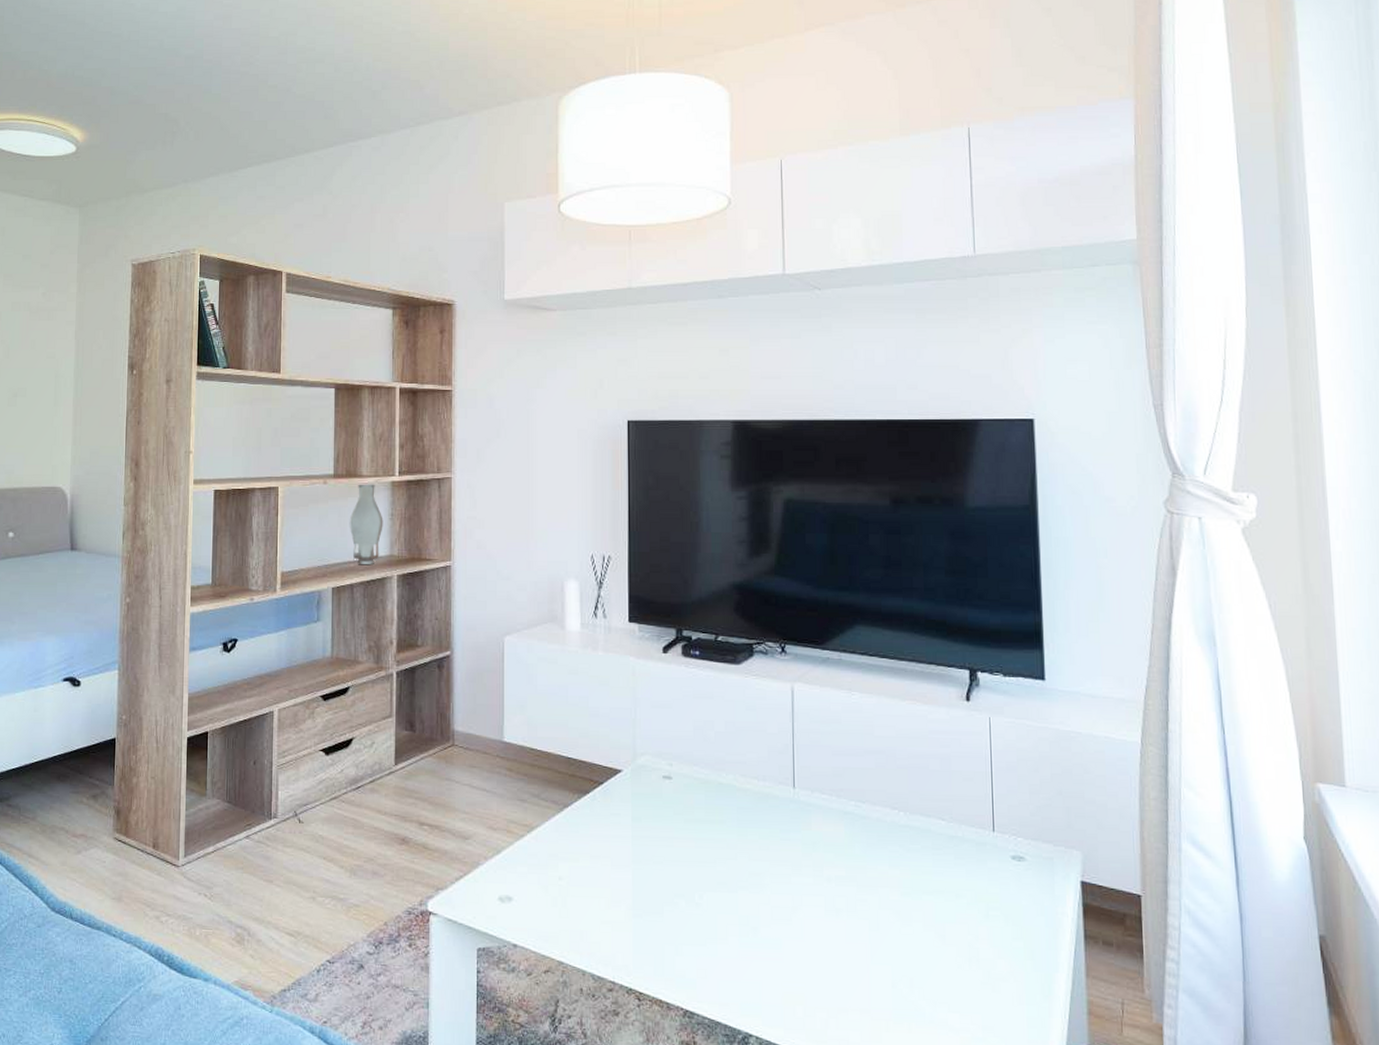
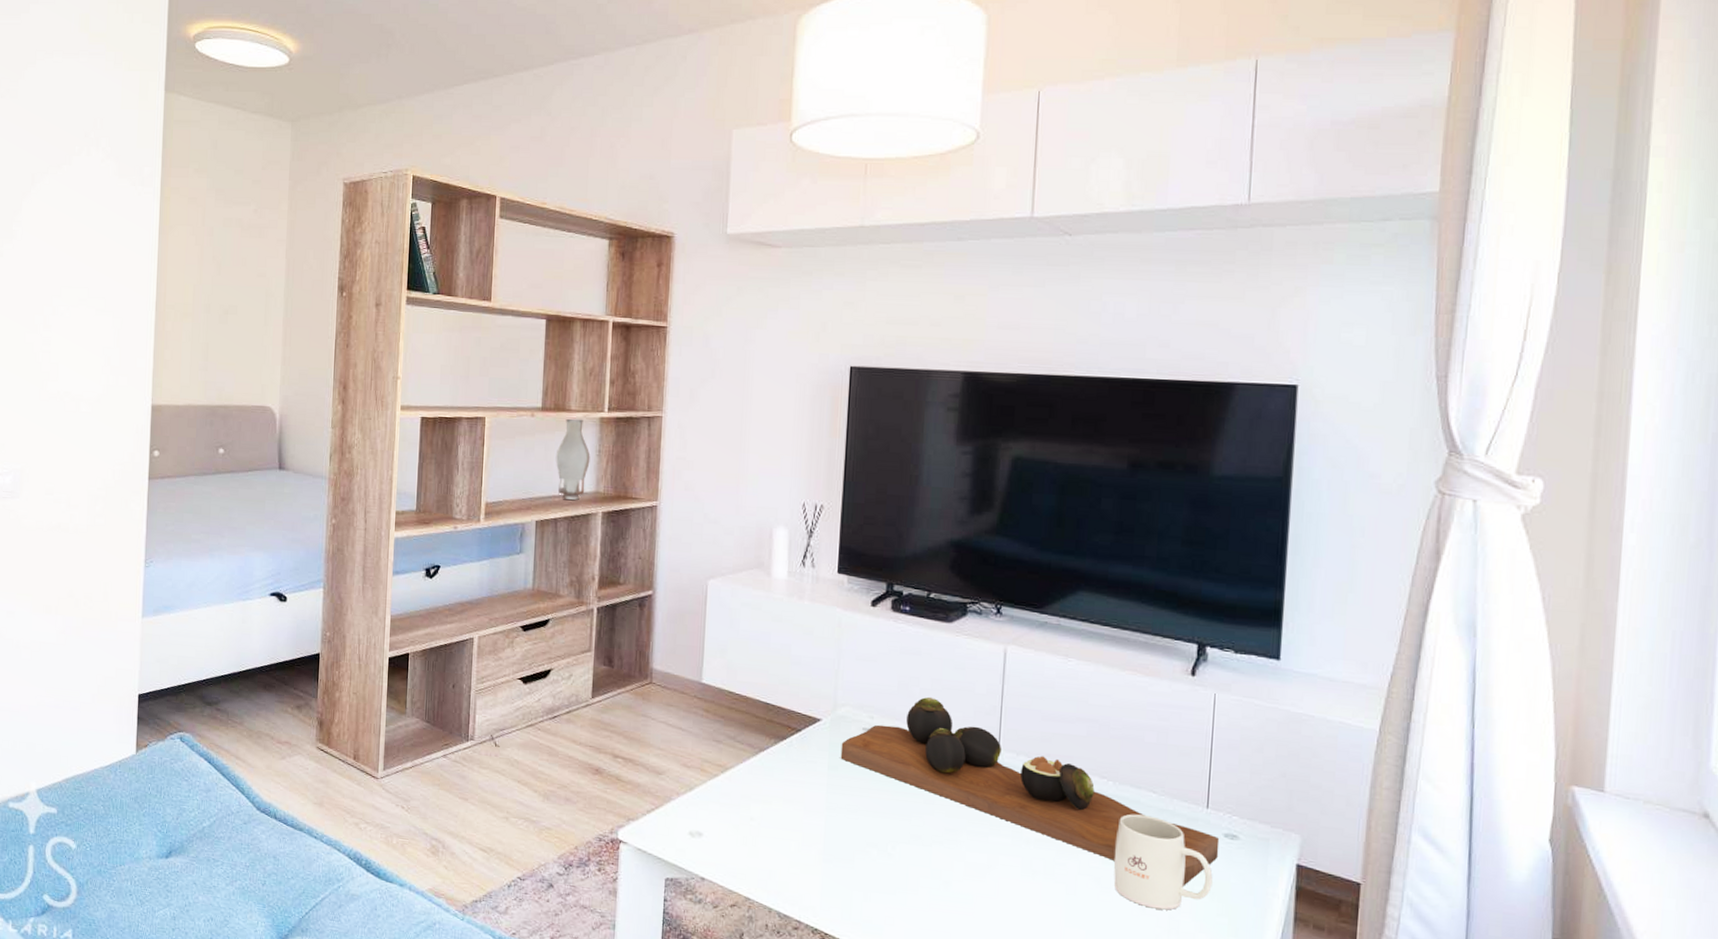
decorative tray: none [643,739,1009,913] -> present [840,696,1220,886]
mug: none [910,843,1006,938] -> present [1113,813,1213,910]

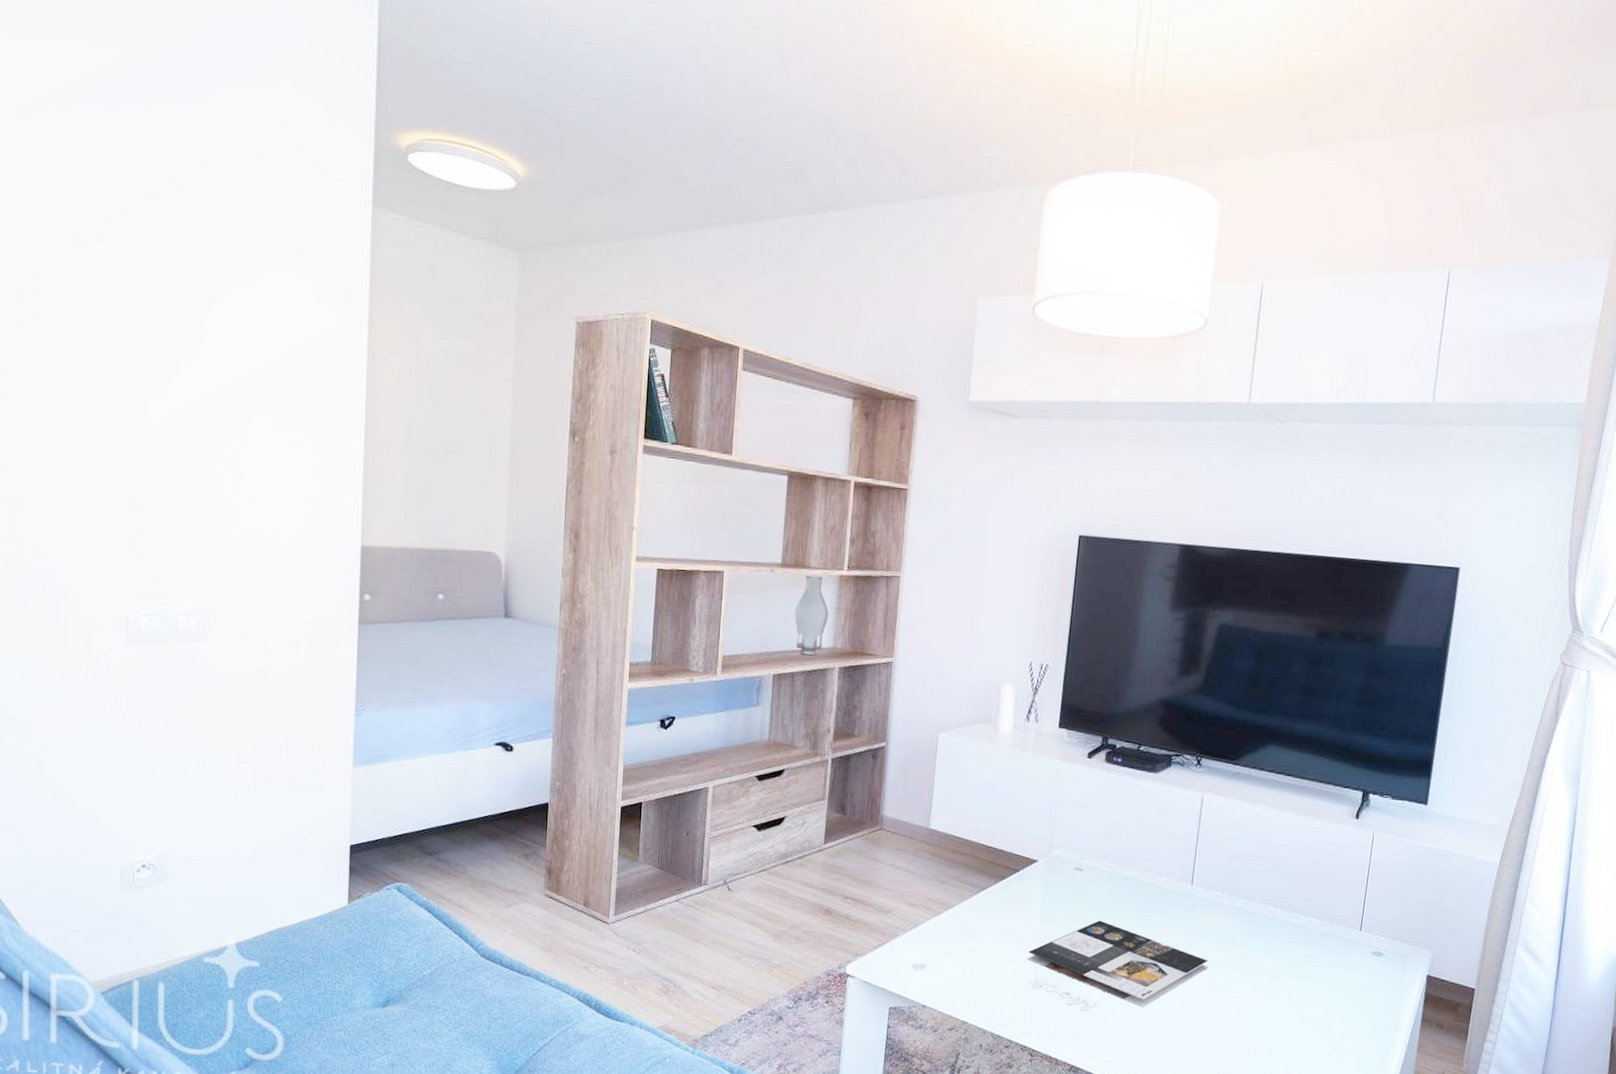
magazine: none [815,788,1024,892] -> present [1027,920,1209,1011]
decorative tray: present [840,696,1220,886] -> none [1053,839,1369,997]
mug: present [1113,813,1213,910] -> none [1281,937,1361,1017]

